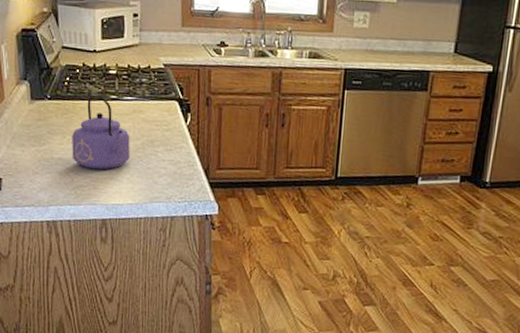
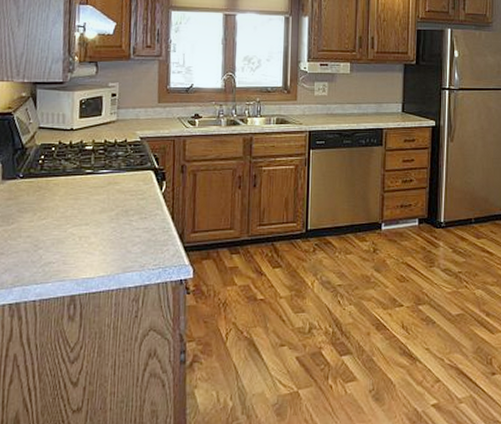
kettle: present [72,94,130,170] -> none [41,170,104,244]

